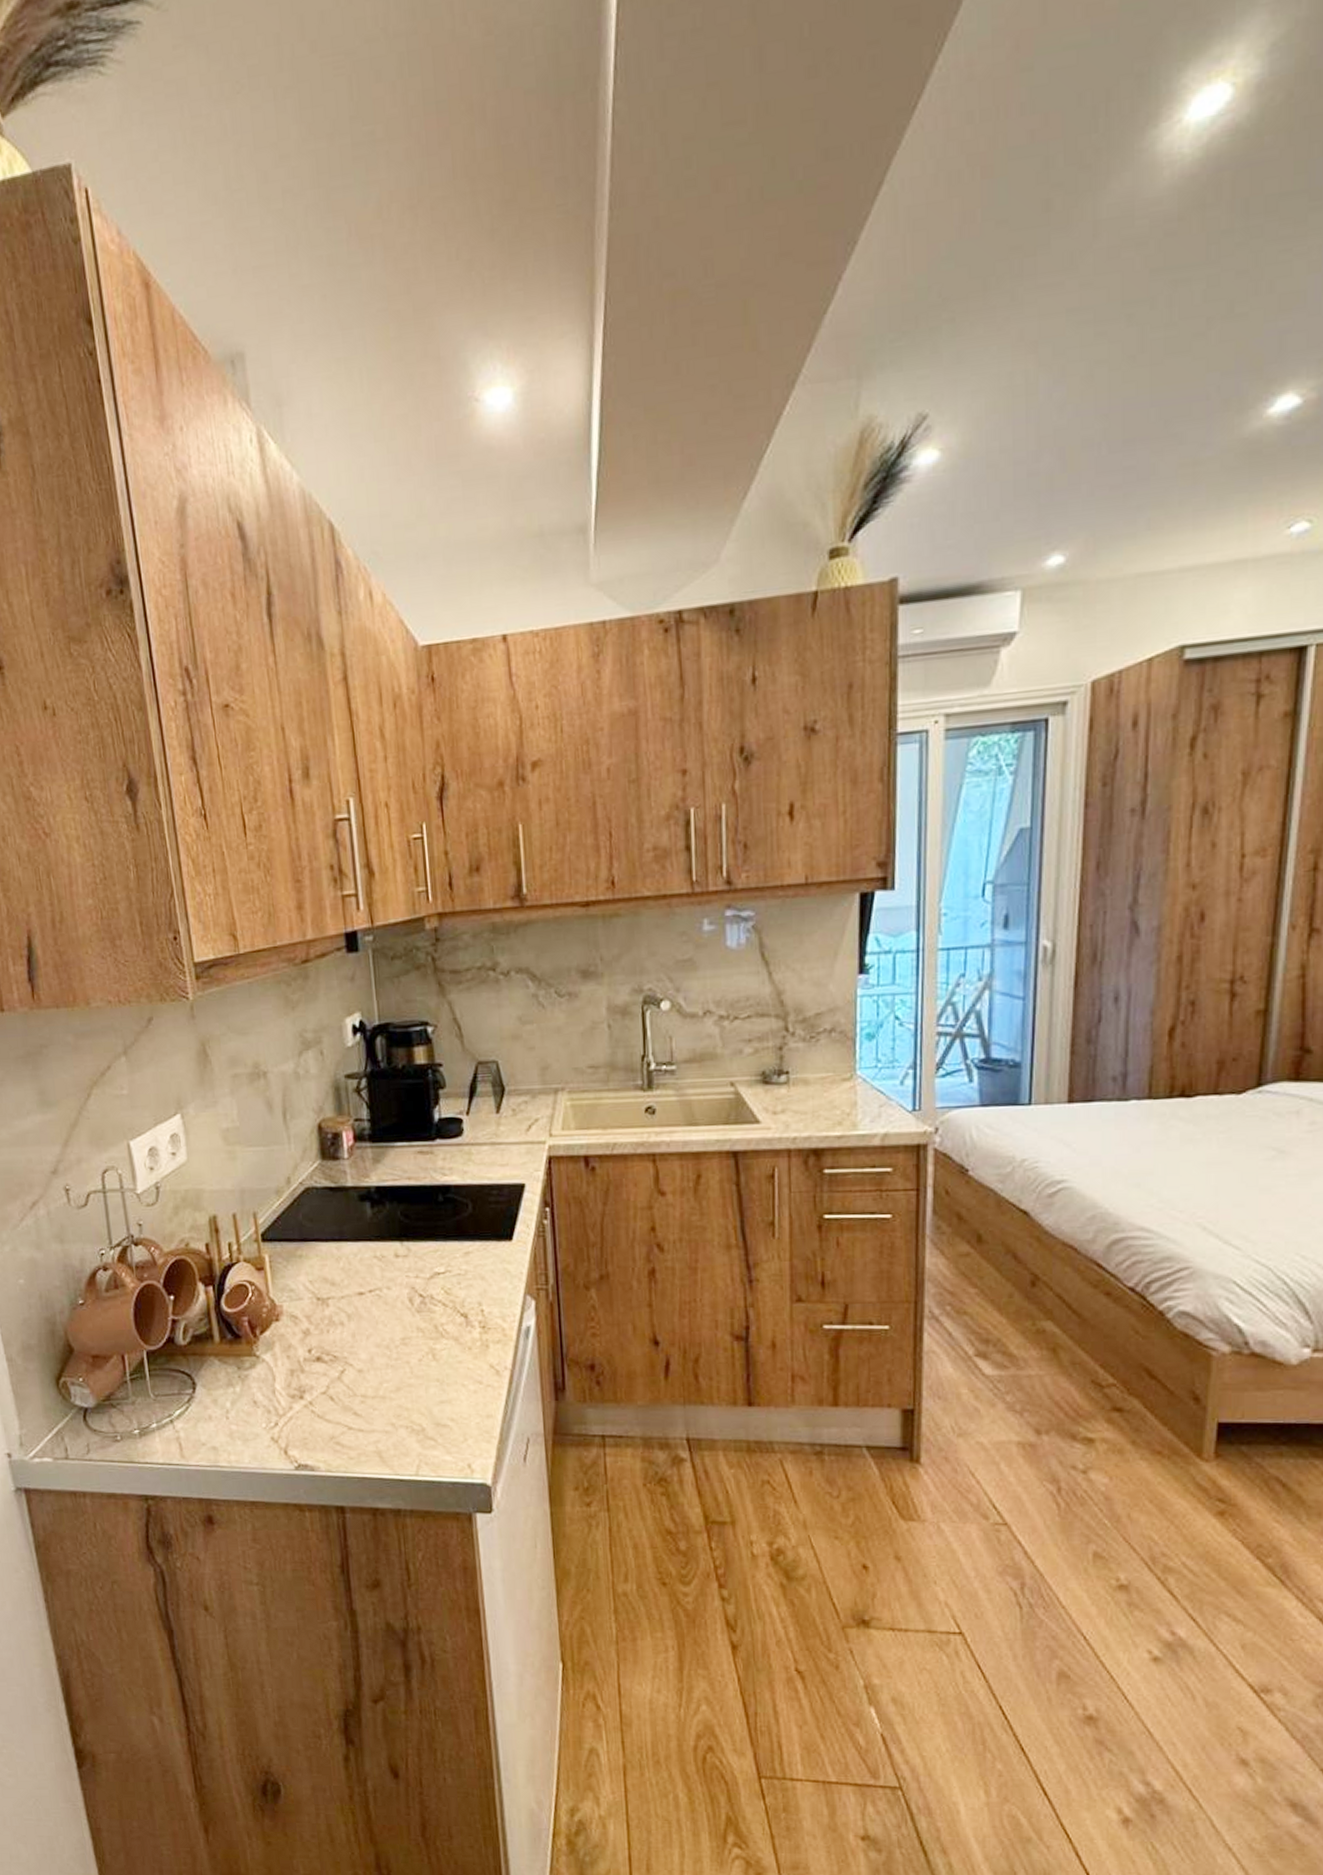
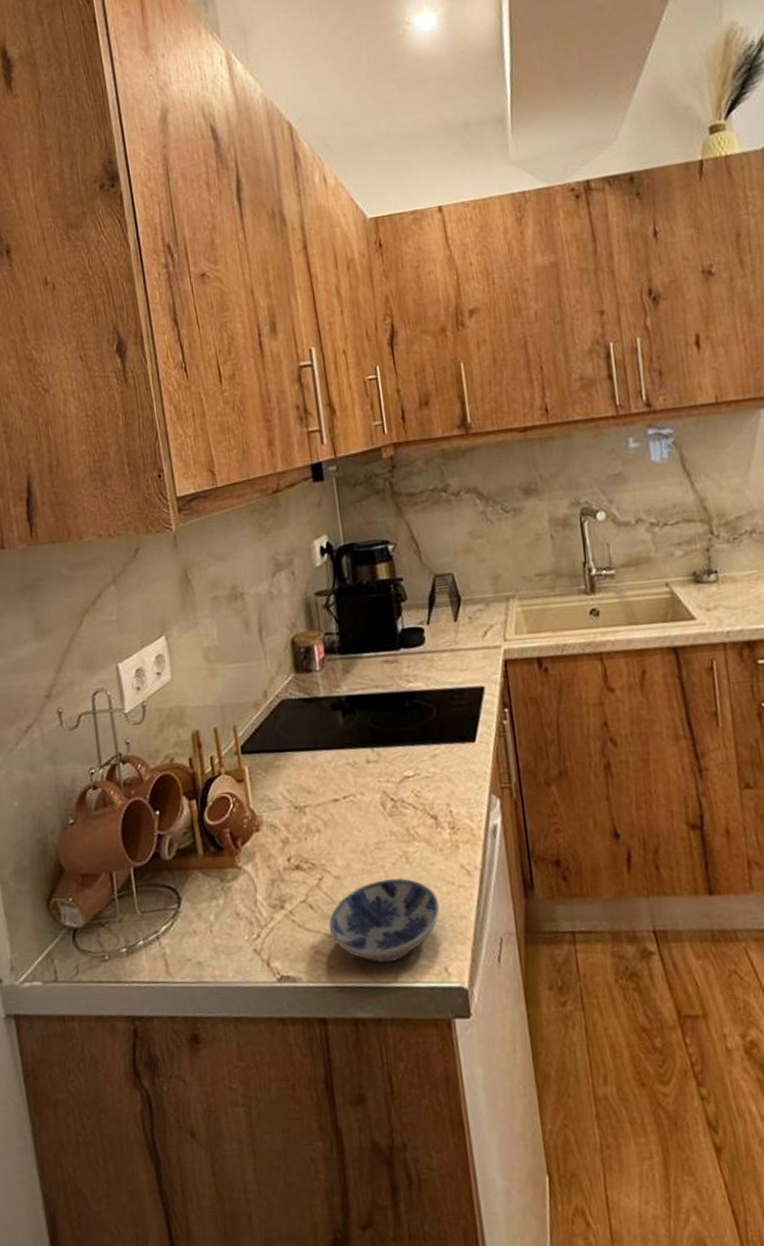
bowl: none [349,1375,466,1457] -> present [328,878,440,963]

